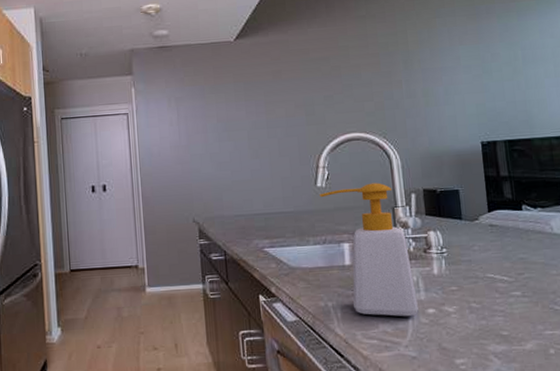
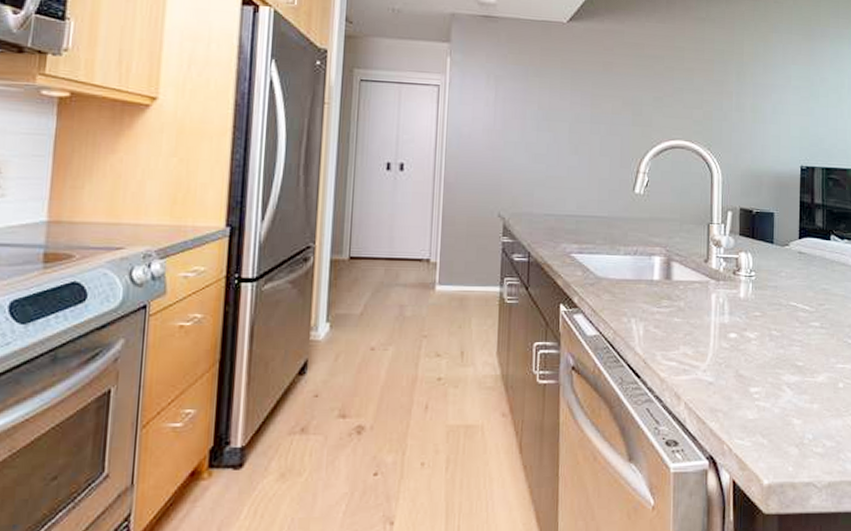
soap bottle: present [319,183,419,317] -> none [635,195,721,340]

